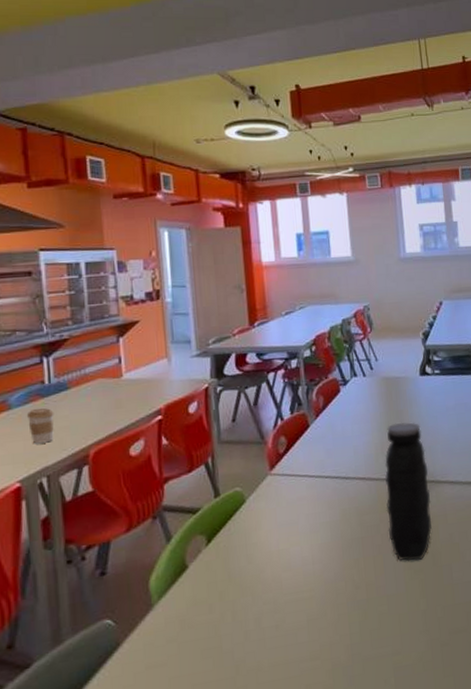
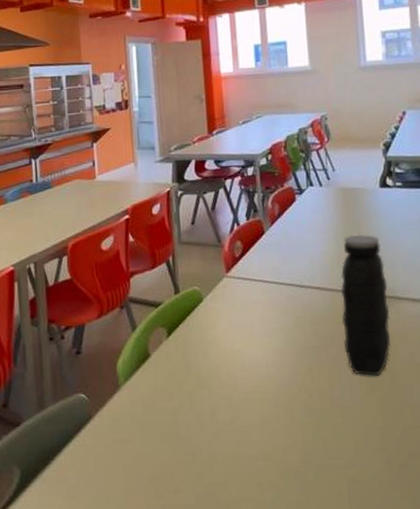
coffee cup: present [27,408,54,444] -> none [19,203,40,234]

